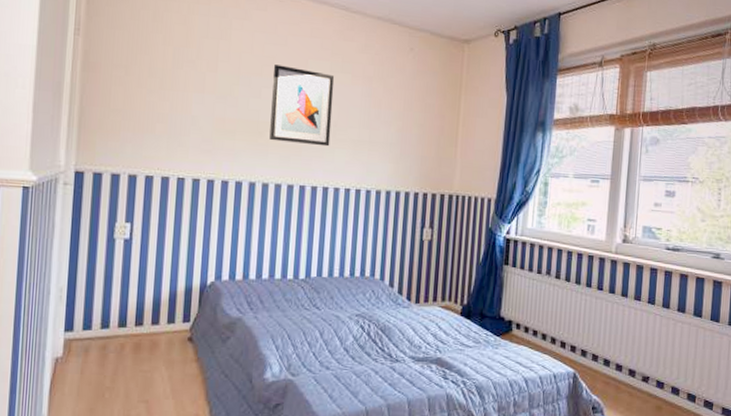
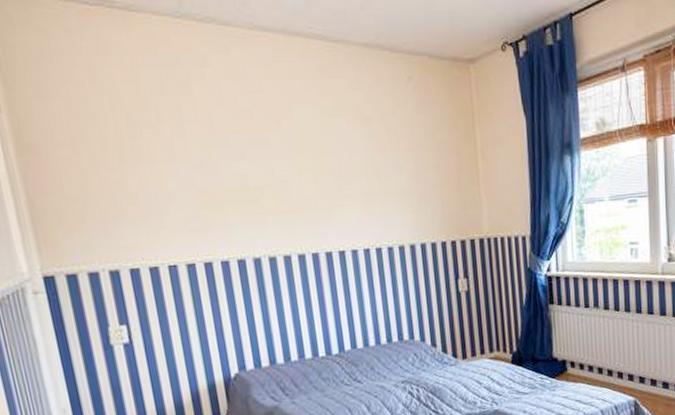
wall art: present [269,65,335,147] -> none [251,117,337,208]

